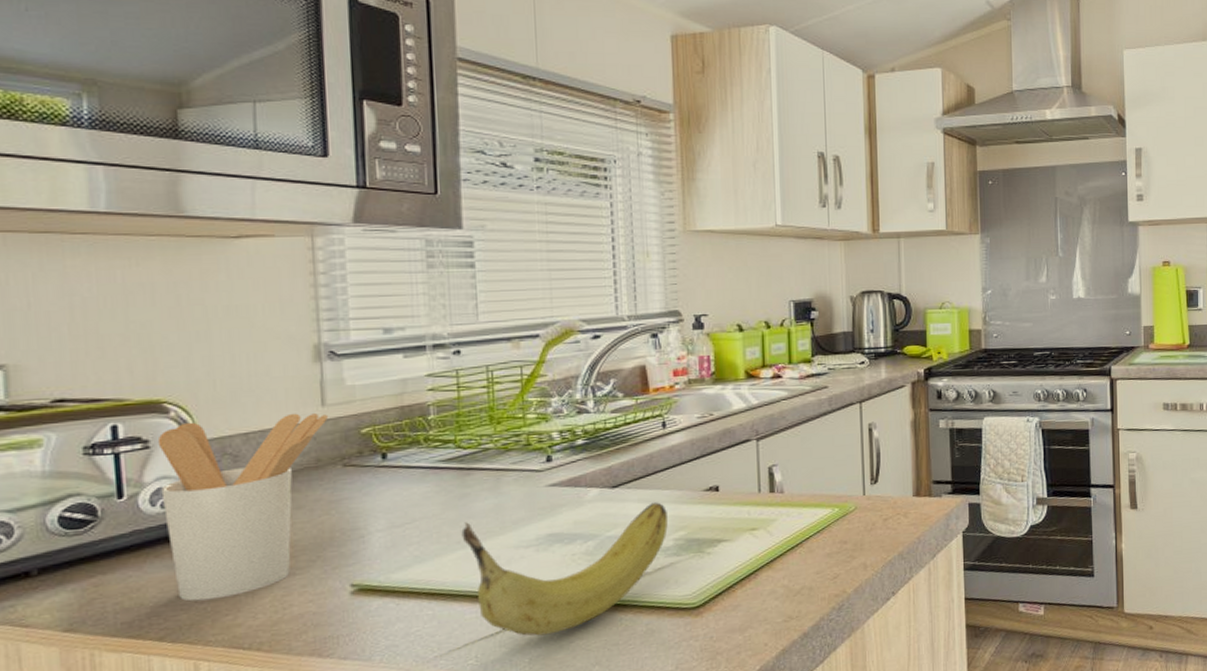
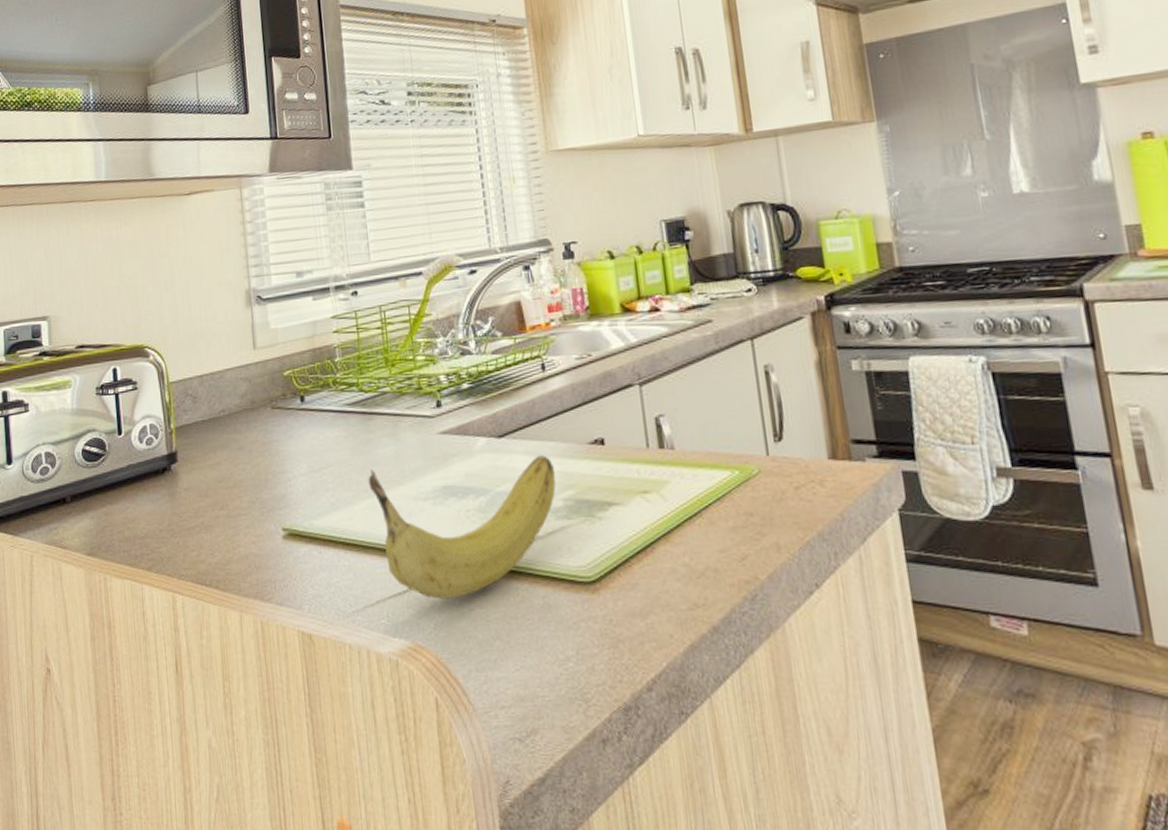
utensil holder: present [157,413,328,601] -> none [142,356,258,535]

